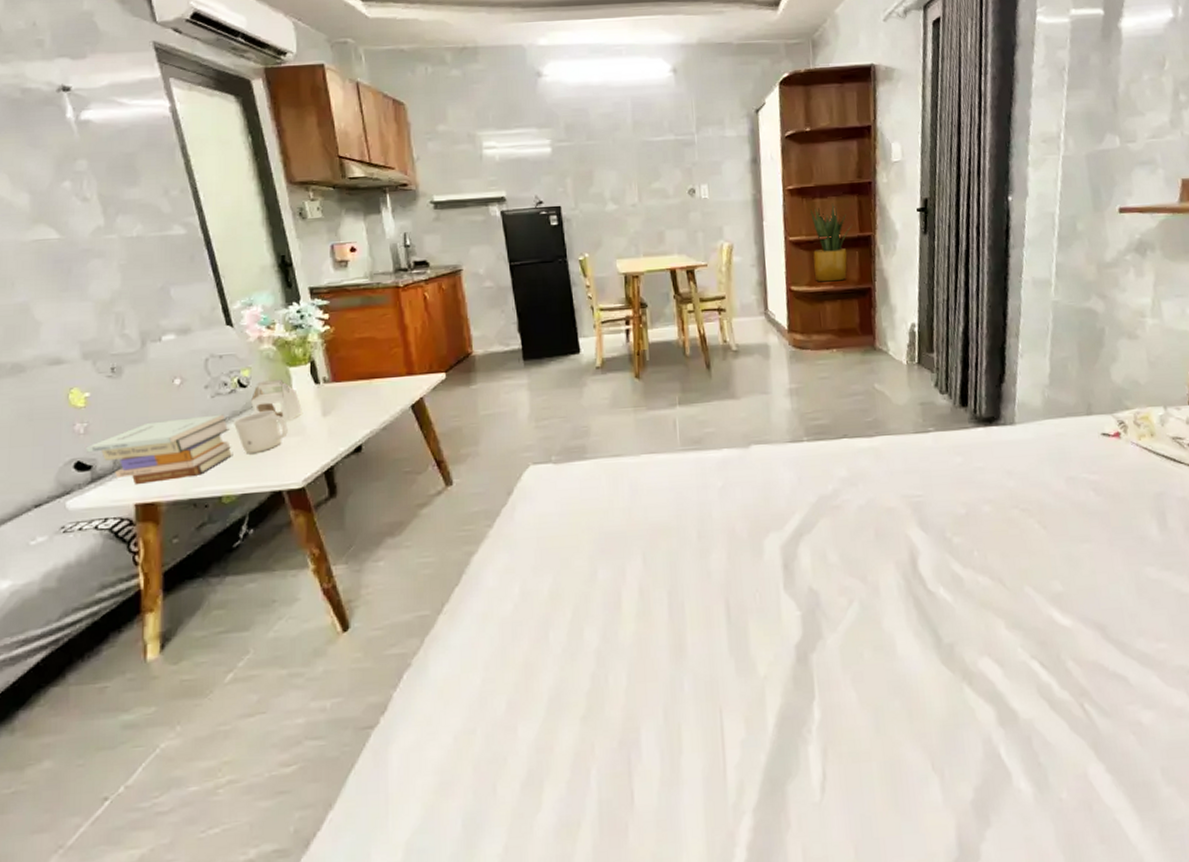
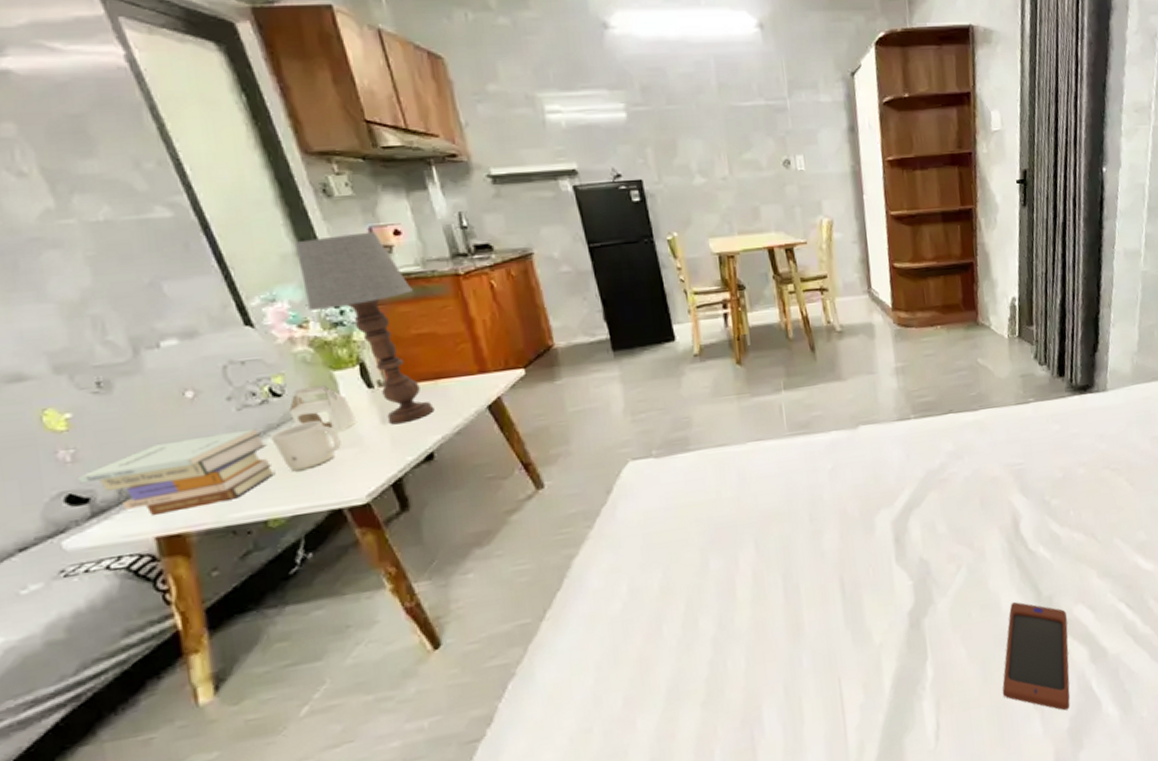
table lamp: none [273,248,367,418] -> present [295,231,435,425]
planter: present [810,203,851,282] -> none [911,175,953,258]
smartphone: none [896,645,975,778] -> present [1002,601,1070,711]

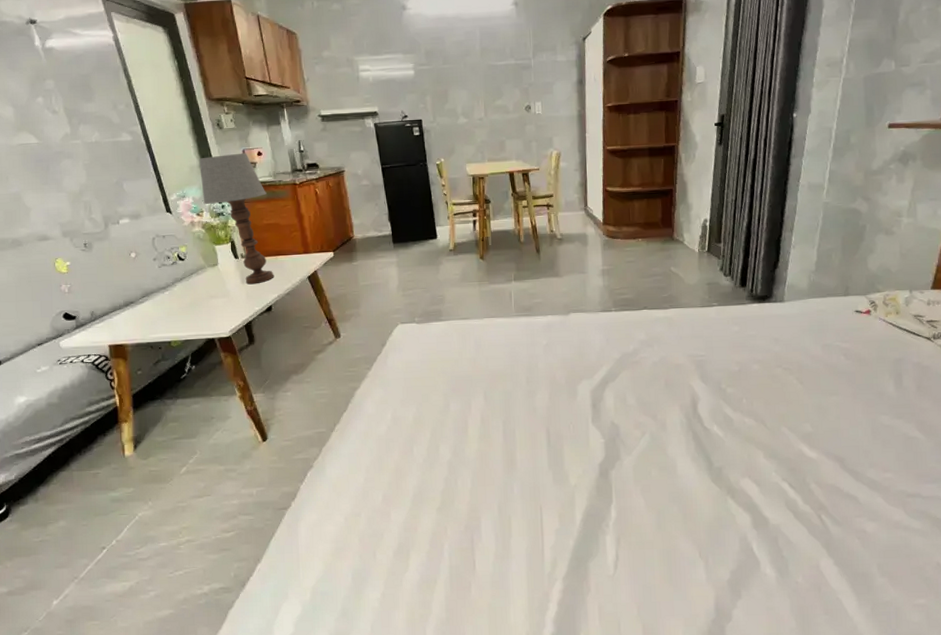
books: present [77,428,276,516] -> none [70,280,177,331]
mug: present [271,421,341,471] -> none [176,278,217,310]
gable box: present [289,385,358,434] -> none [188,255,227,288]
smartphone: present [1002,601,1070,711] -> none [673,467,735,564]

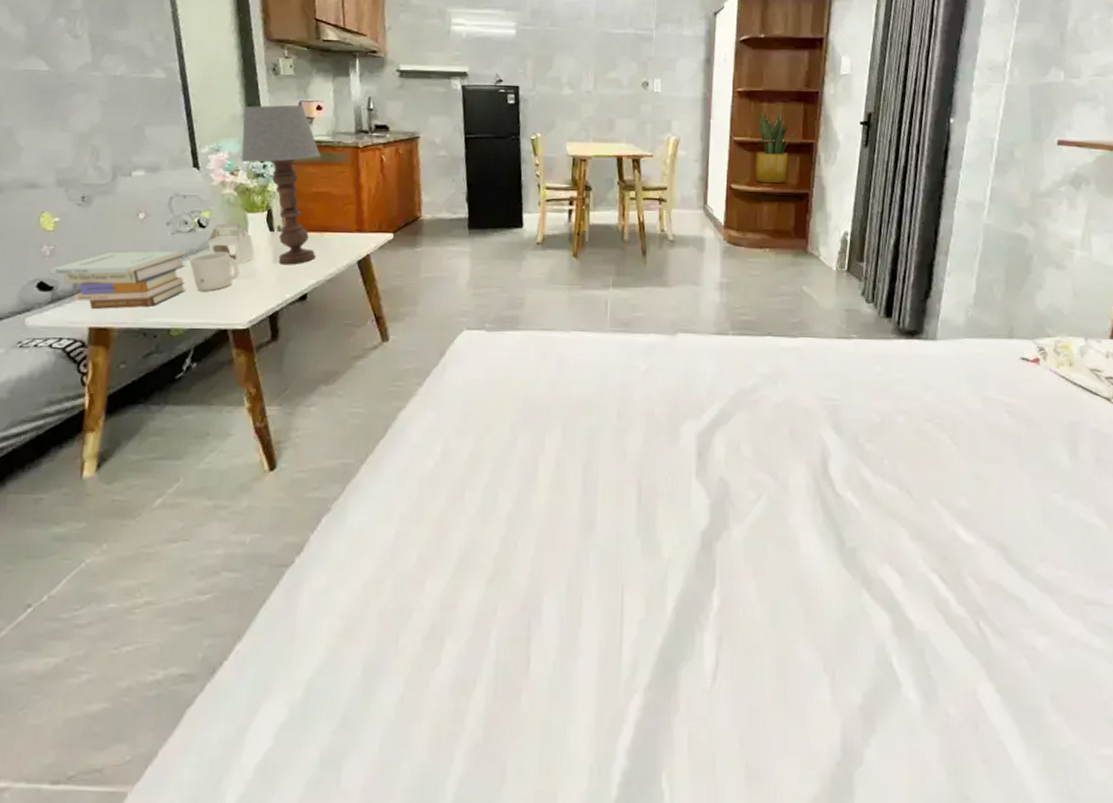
books: none [70,280,177,331] -> present [49,250,186,310]
mug: none [176,278,217,310] -> present [189,252,240,291]
gable box: none [188,255,227,288] -> present [208,223,256,265]
planter: none [625,118,659,184] -> present [755,108,795,184]

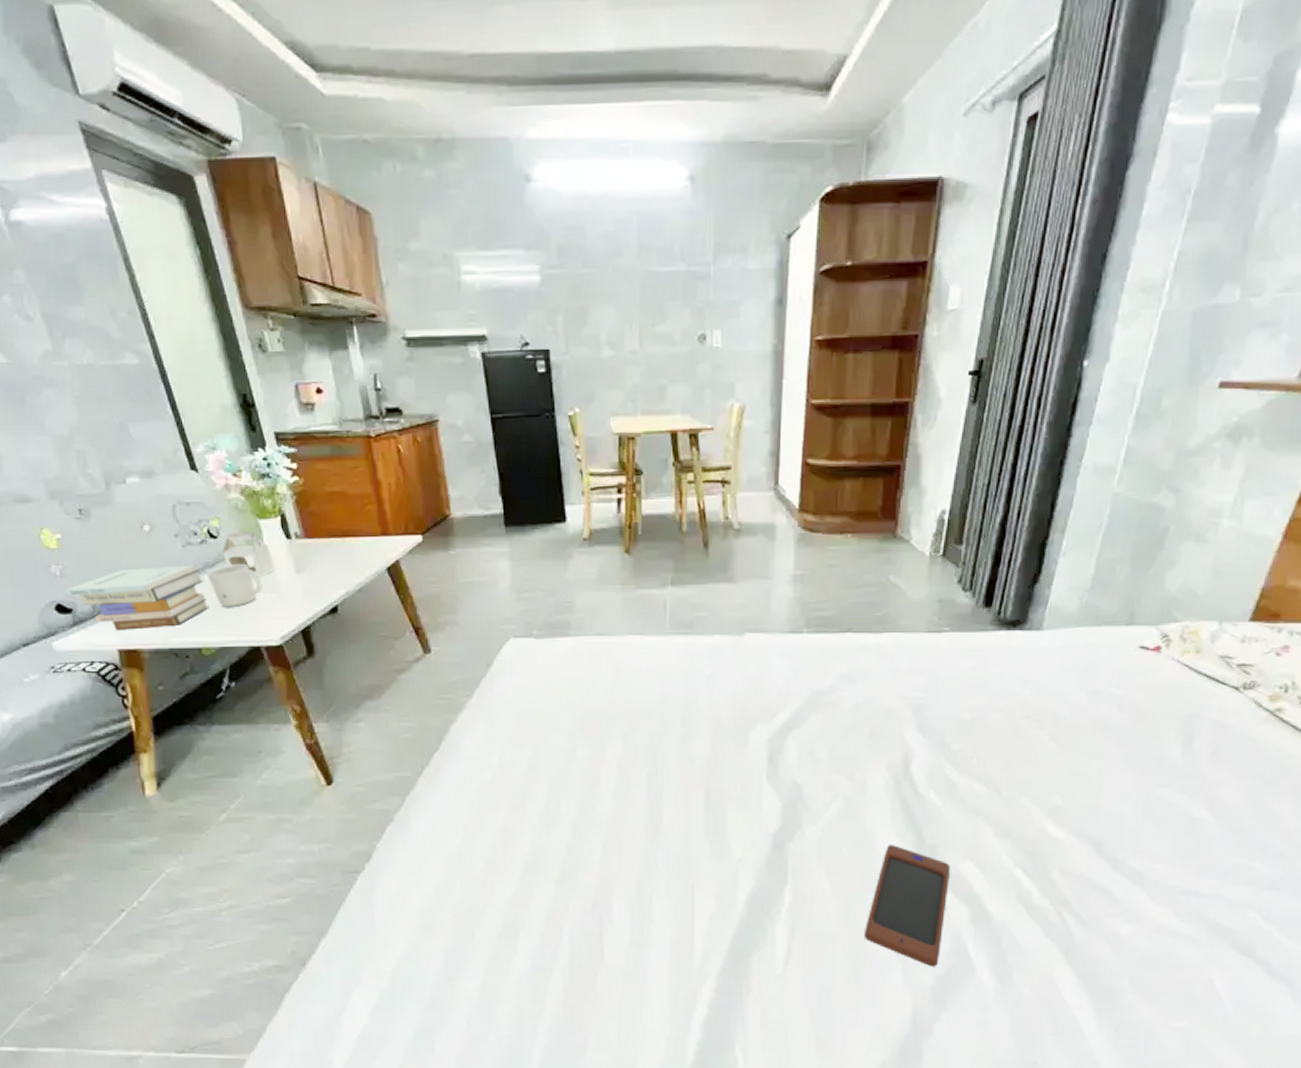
table lamp: present [240,105,321,265] -> none [234,388,341,576]
planter: present [755,108,795,184] -> none [836,360,887,456]
smartphone: none [790,545,871,683] -> present [863,844,951,967]

